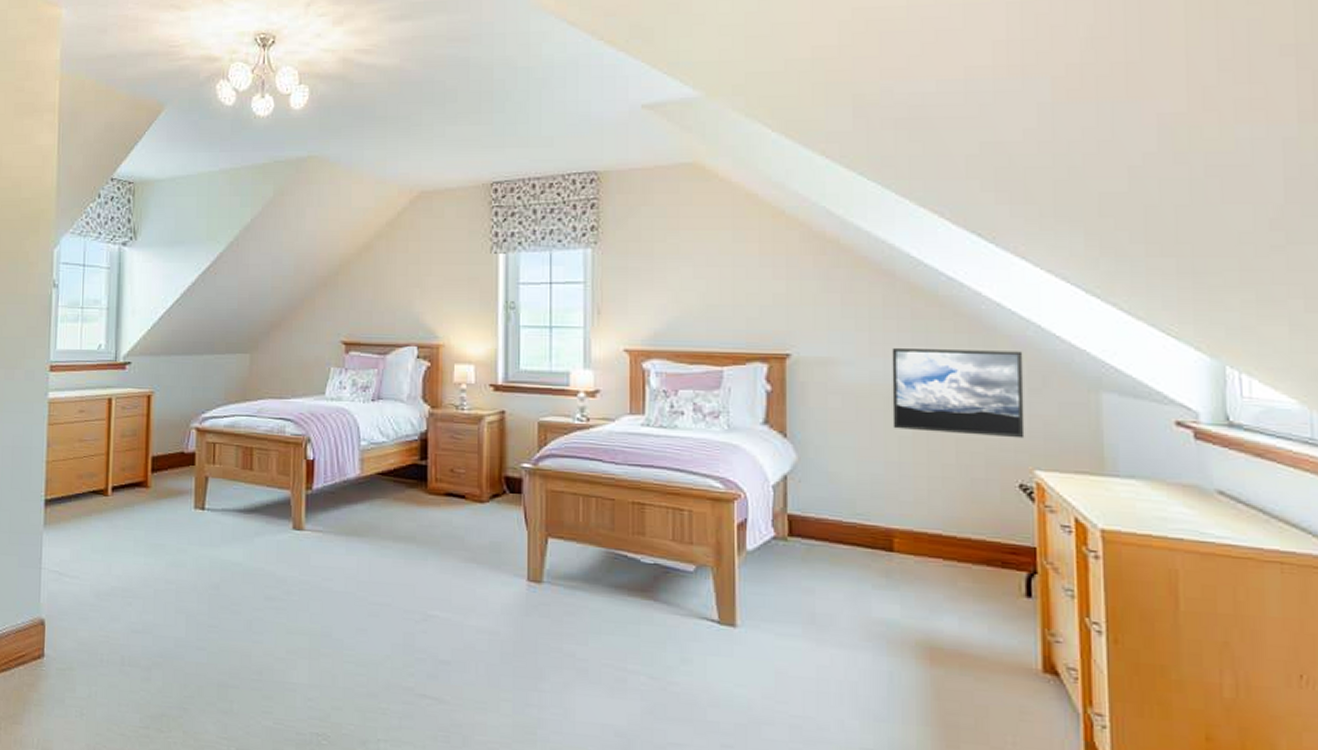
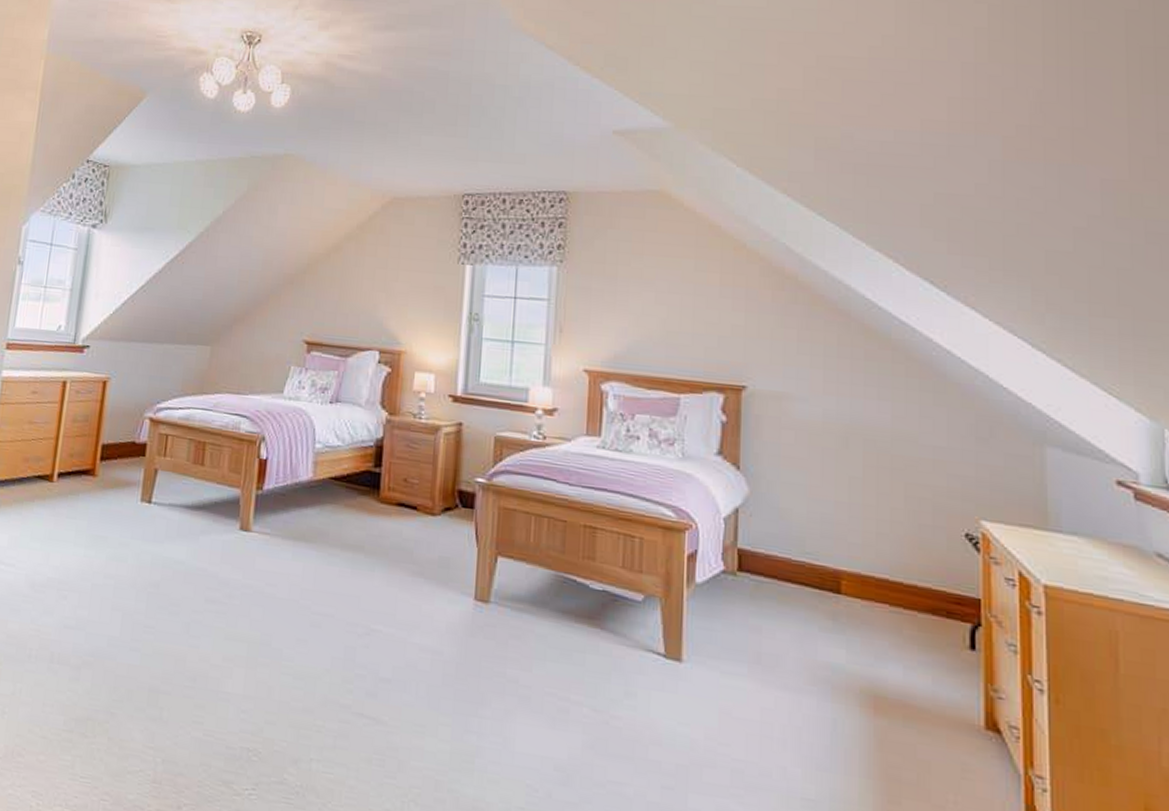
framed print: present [892,348,1025,439] -> none [843,388,972,487]

